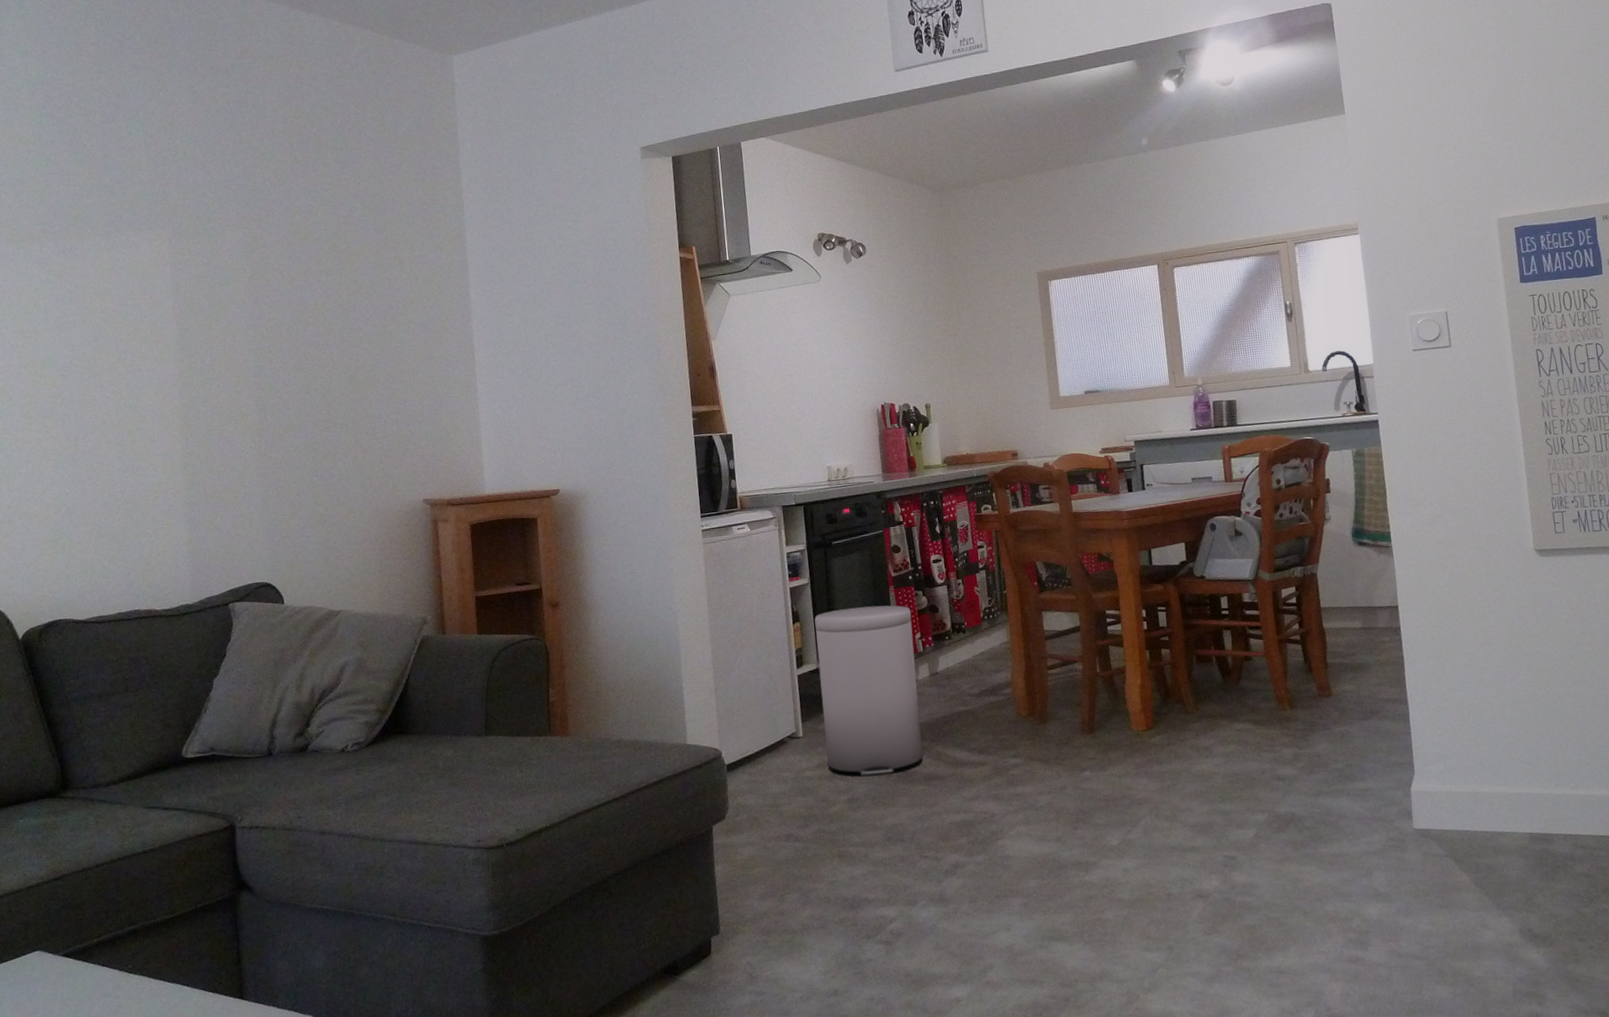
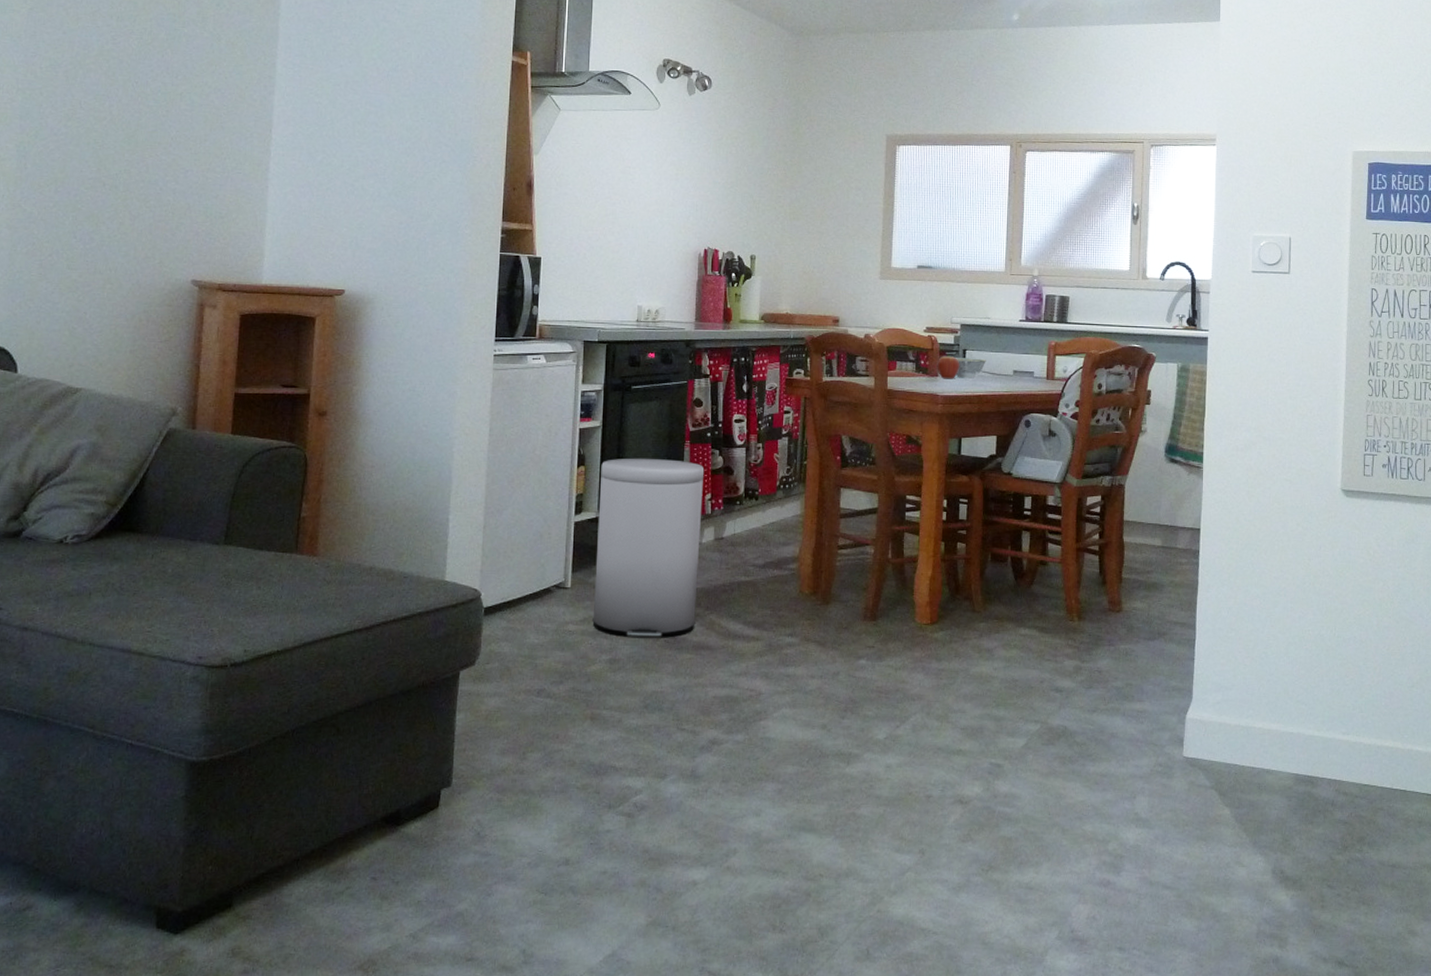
fruit: none [1116,471,1139,496] -> present [937,354,959,379]
bowl: none [1134,471,1164,493] -> present [956,358,986,379]

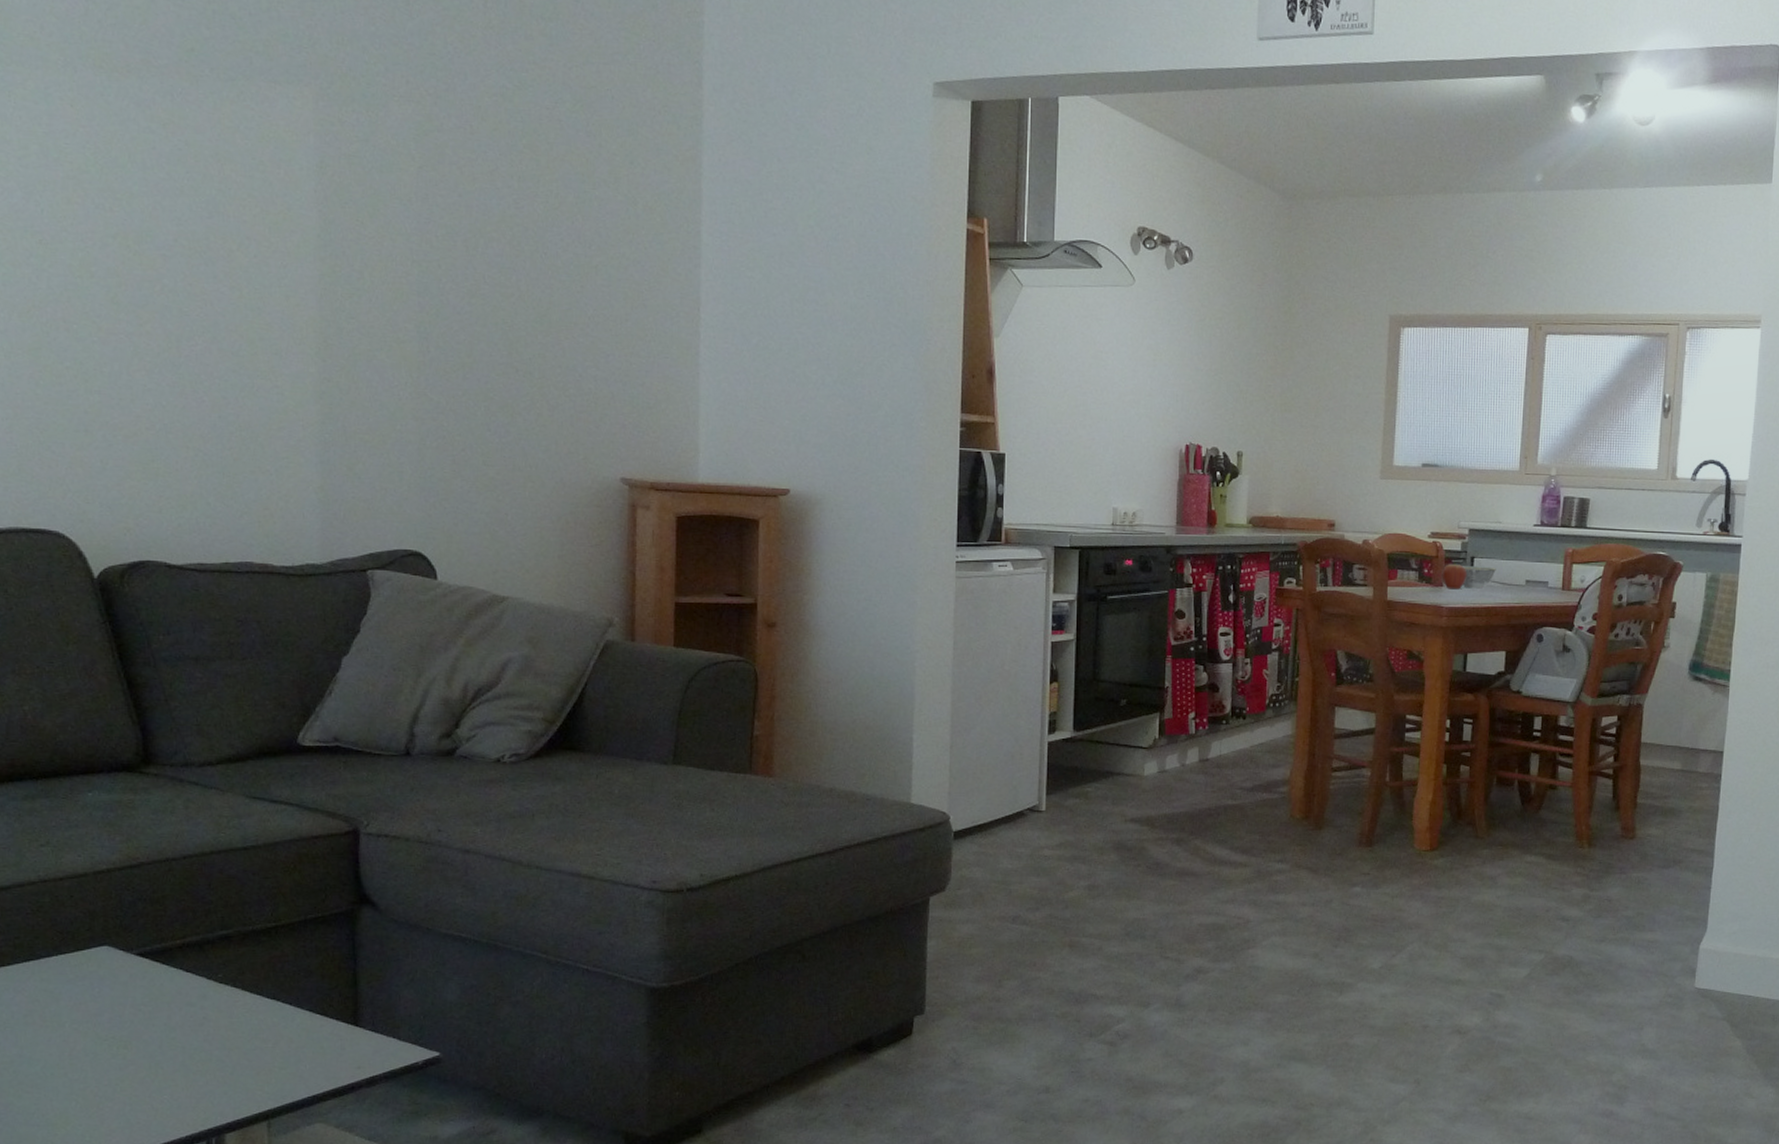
pedal bin: present [592,458,705,638] -> none [1069,673,1188,864]

